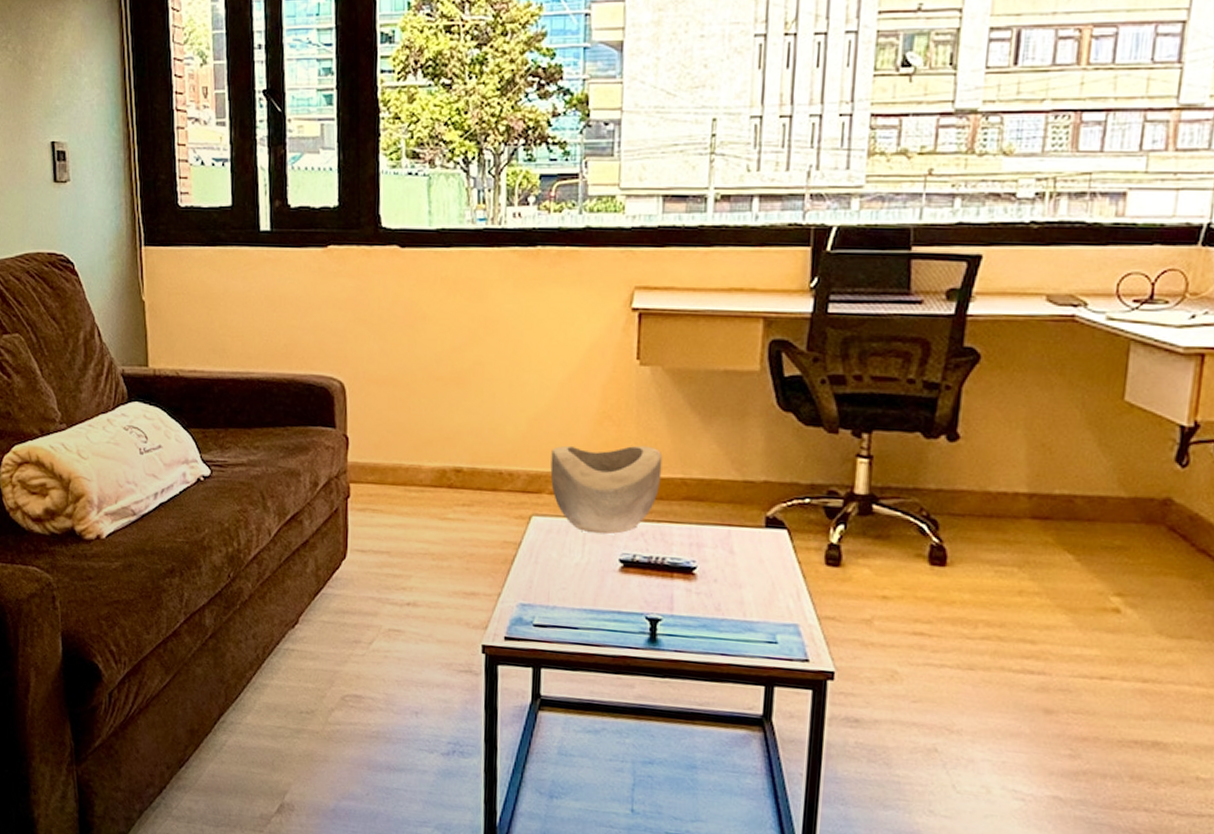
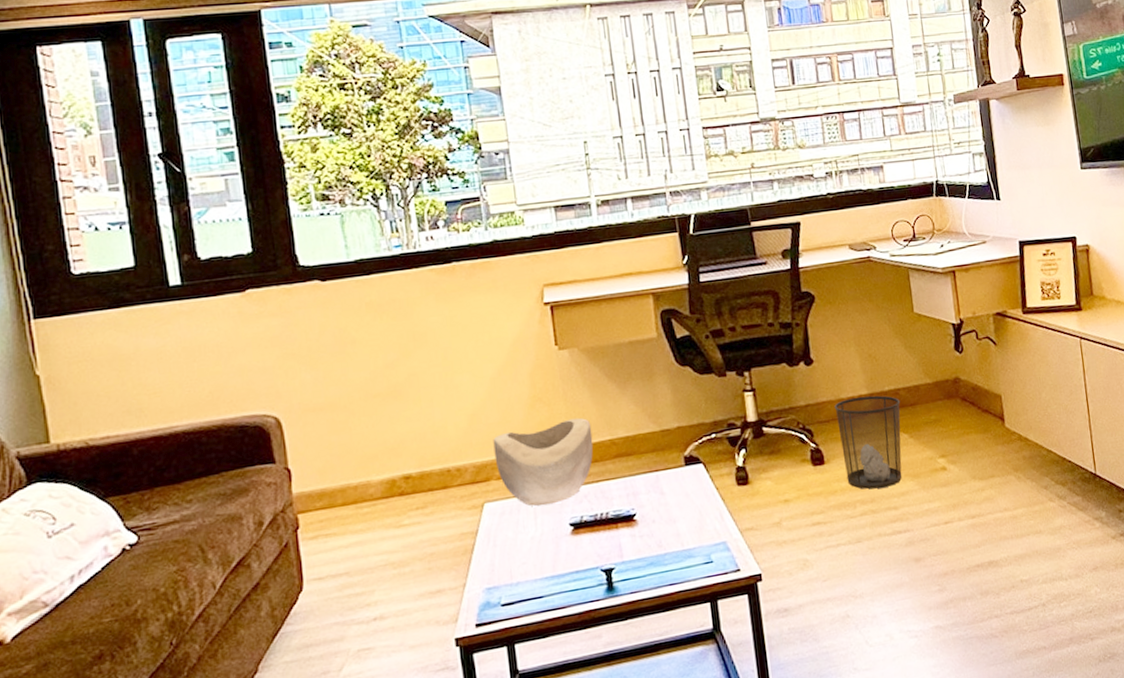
waste bin: none [972,493,1074,614] -> present [834,395,902,490]

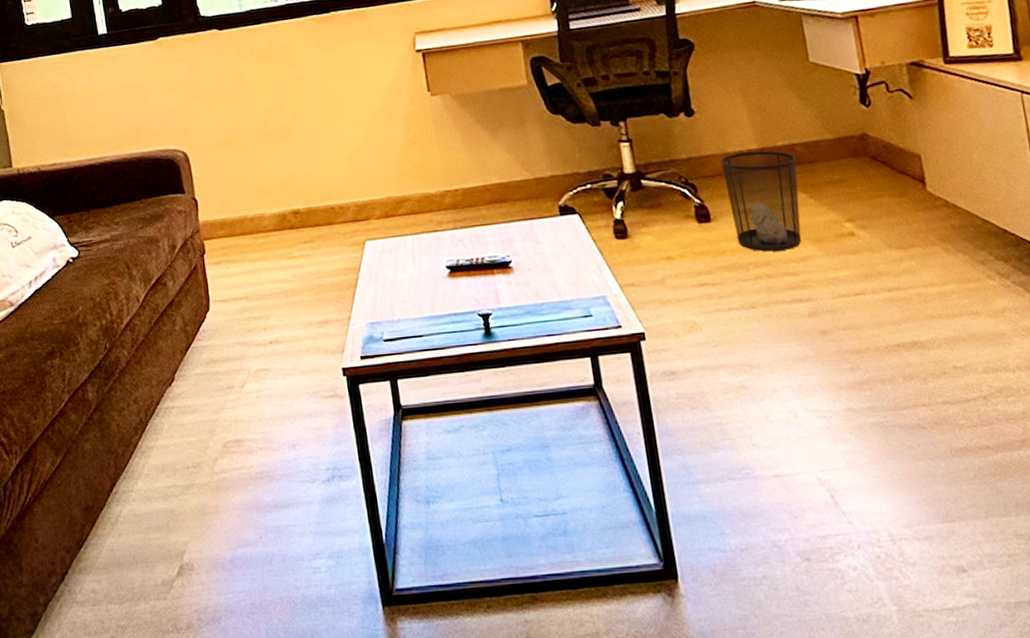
decorative bowl: present [493,417,594,507] -> none [372,162,468,248]

